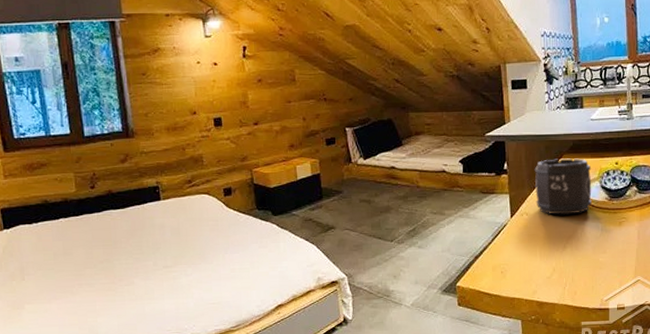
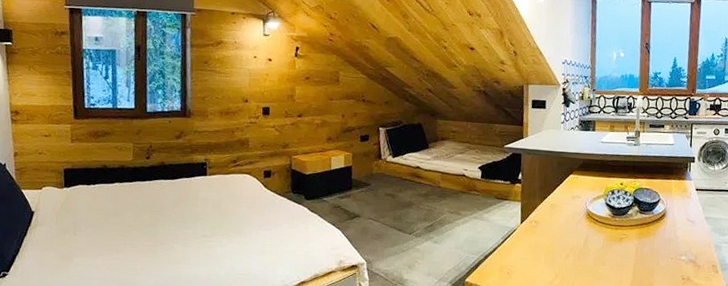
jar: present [534,158,592,215] -> none [544,174,599,226]

